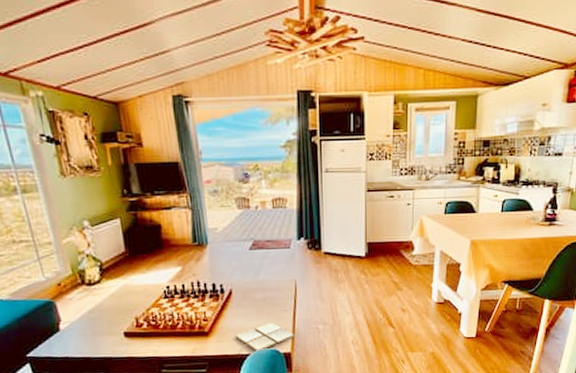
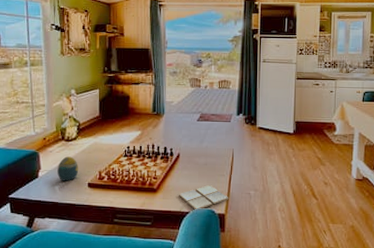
decorative egg: none [82,303,110,333] -> present [57,156,79,181]

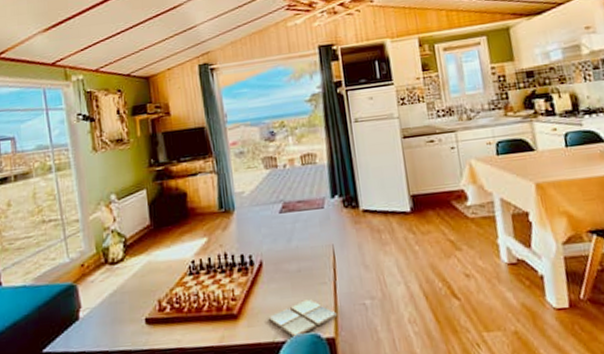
decorative egg: present [57,156,79,181] -> none [103,284,132,321]

